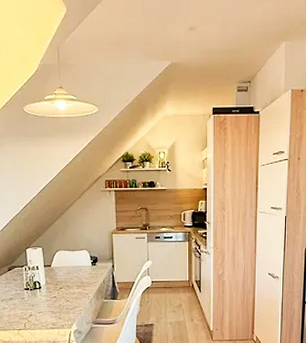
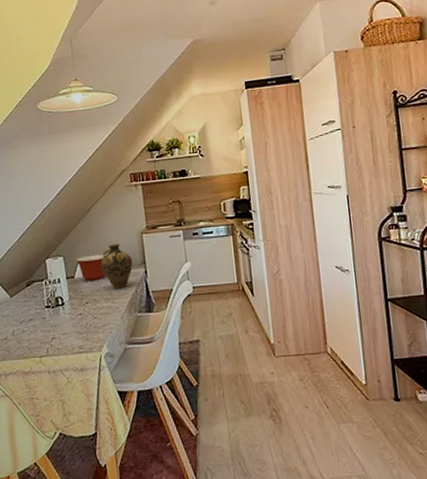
mixing bowl: none [52,248,81,271] -> present [75,254,107,282]
jug: none [74,240,103,279] -> present [100,243,133,290]

